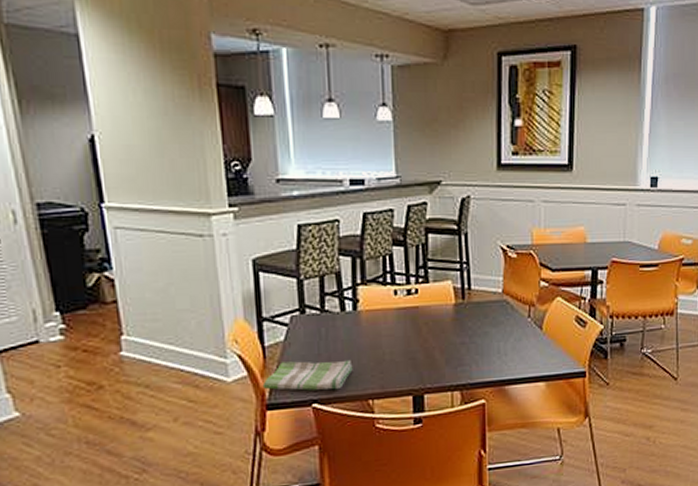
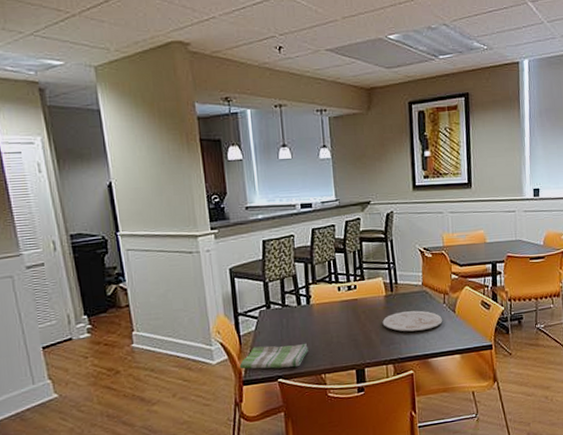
plate: none [449,324,526,351] -> present [382,310,443,332]

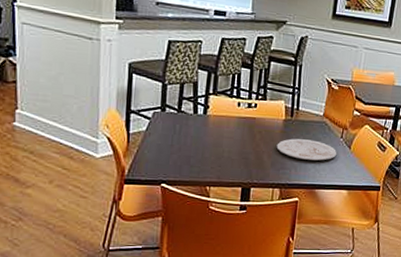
dish towel: present [239,343,309,369] -> none [123,147,197,175]

